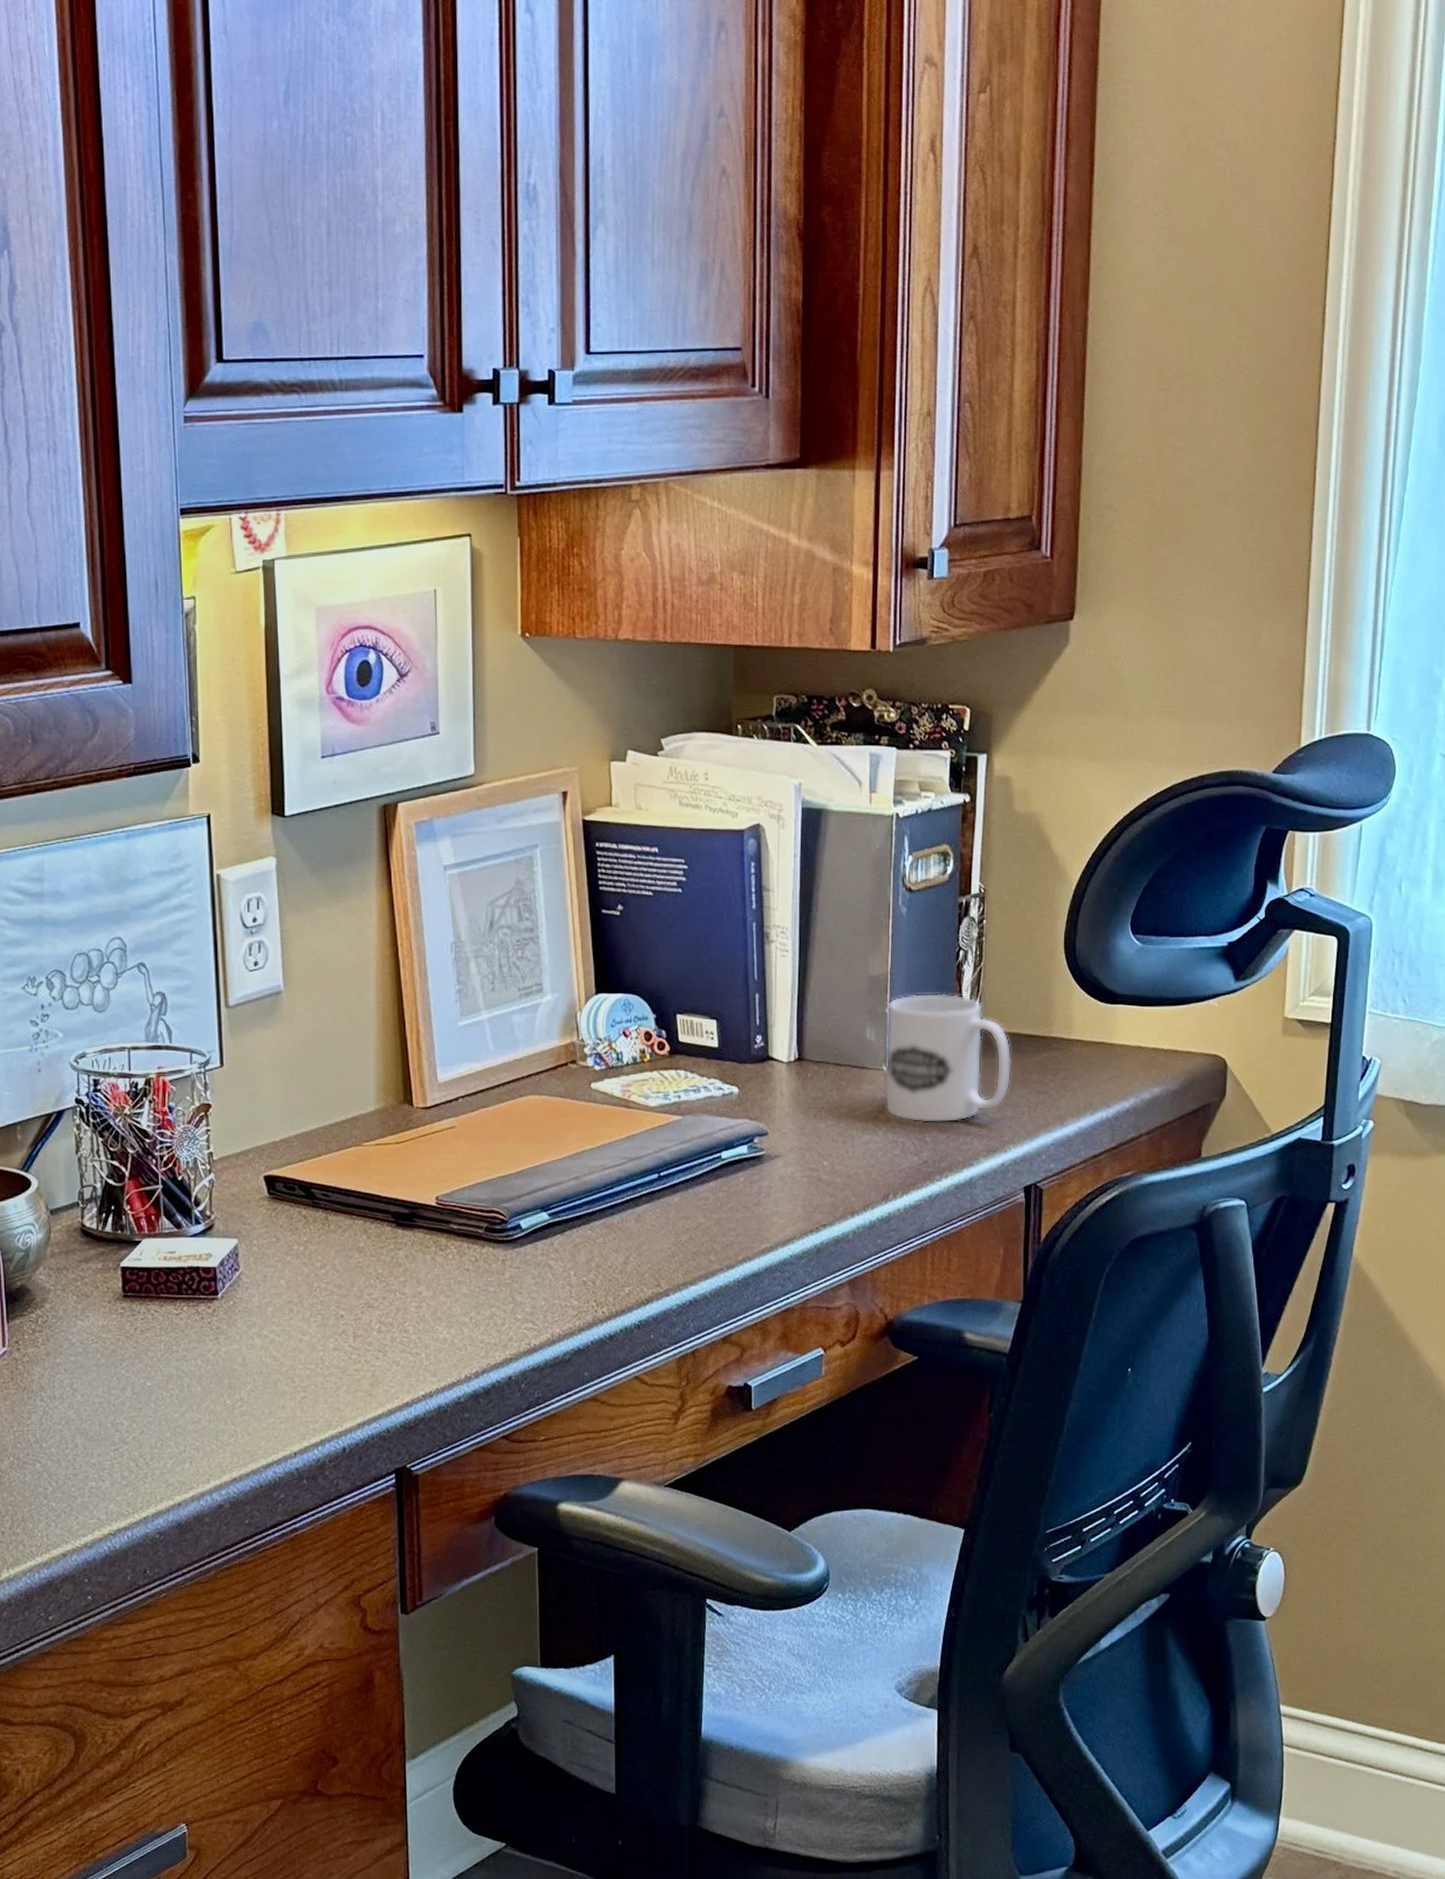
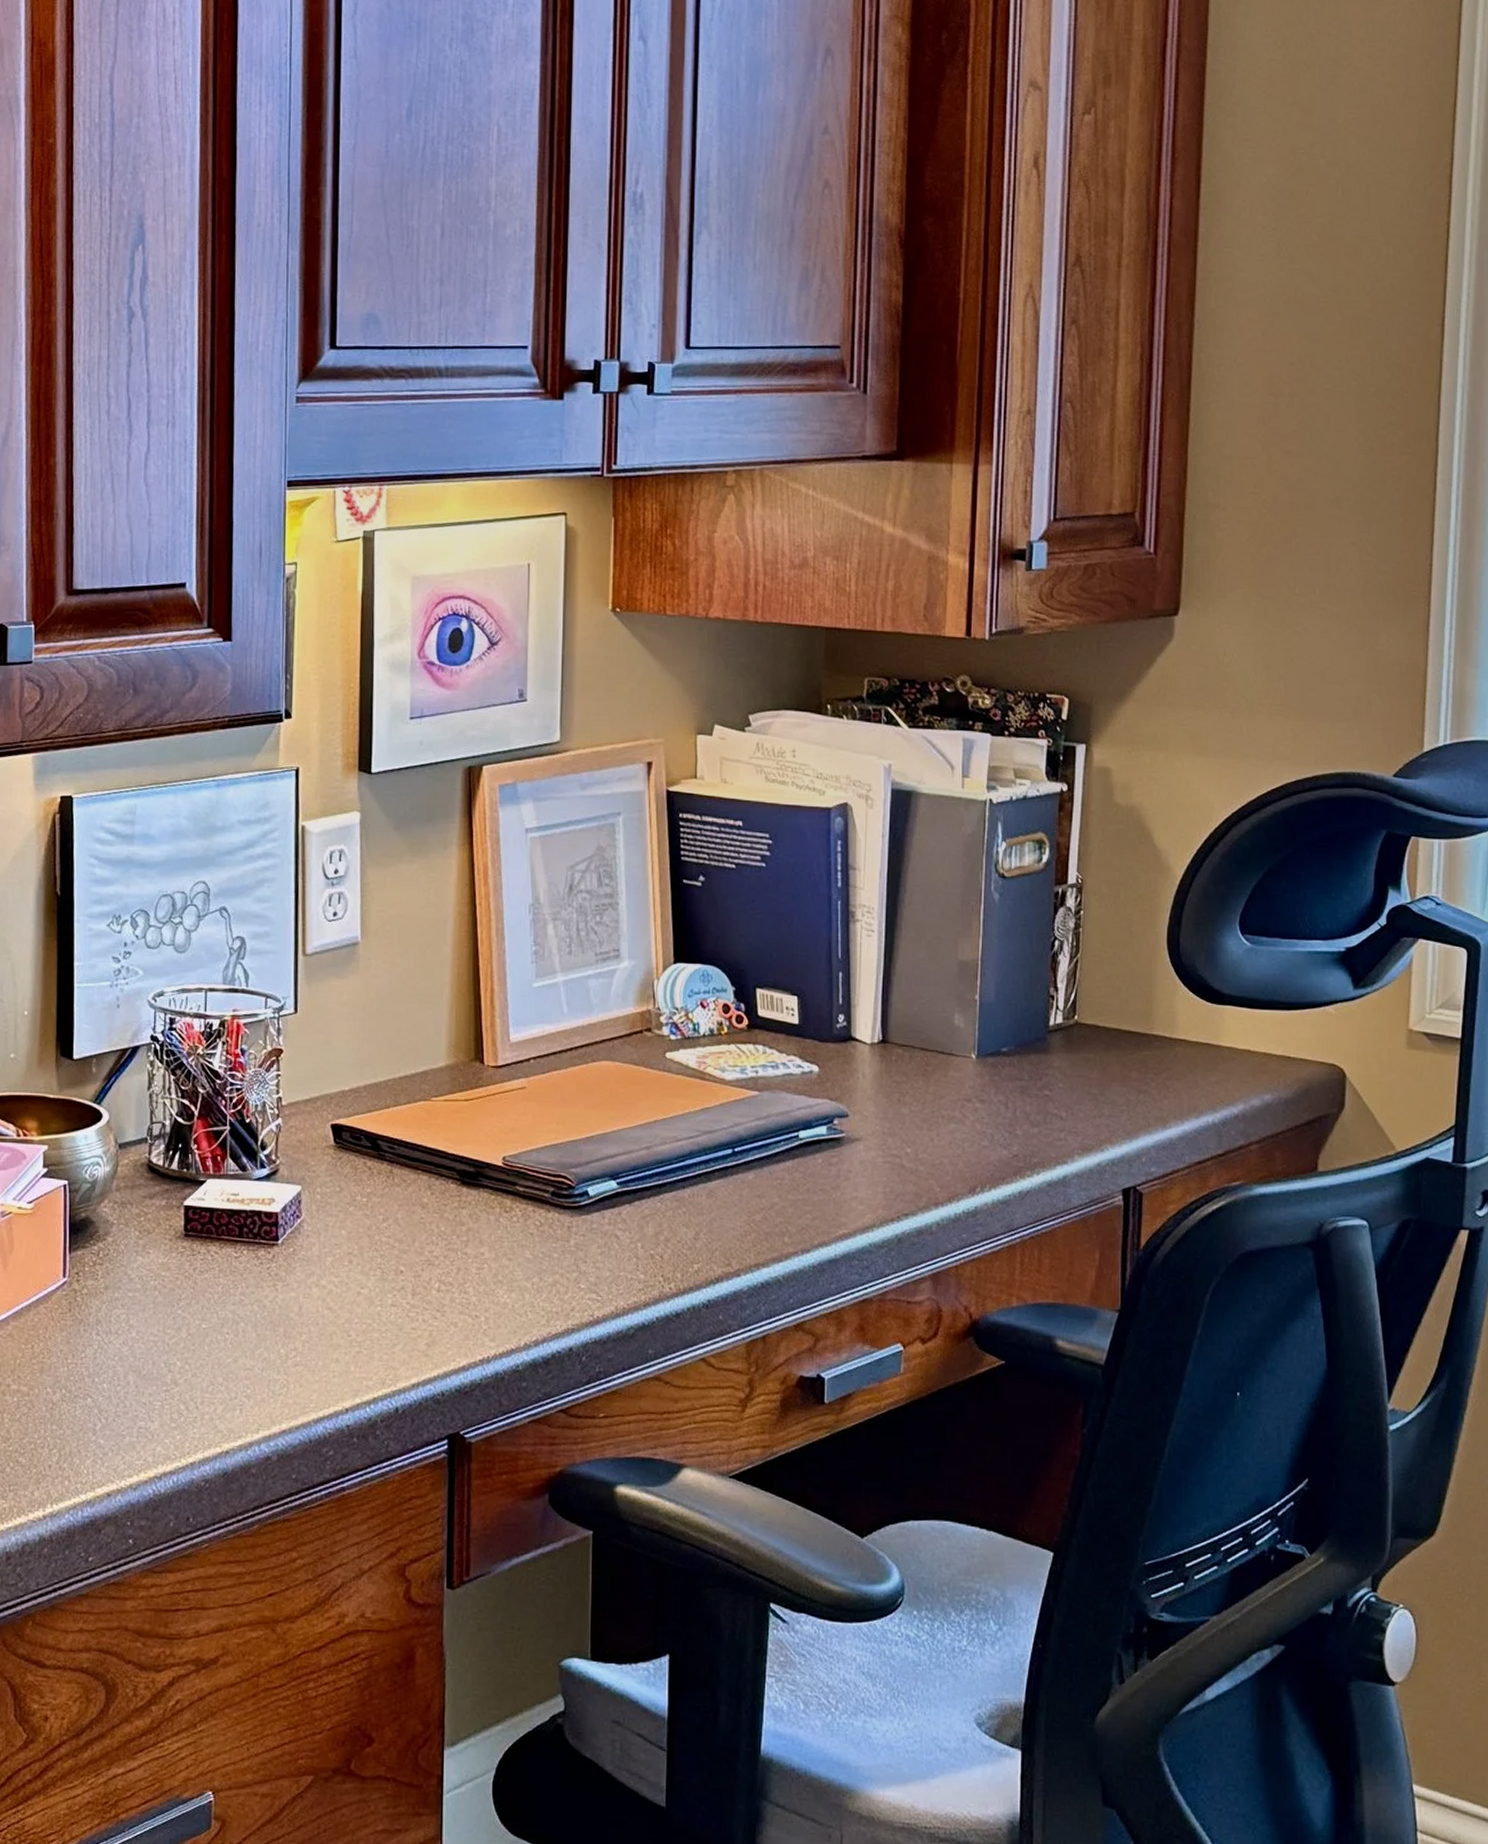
mug: present [884,992,1012,1124] -> none [973,981,1110,1117]

